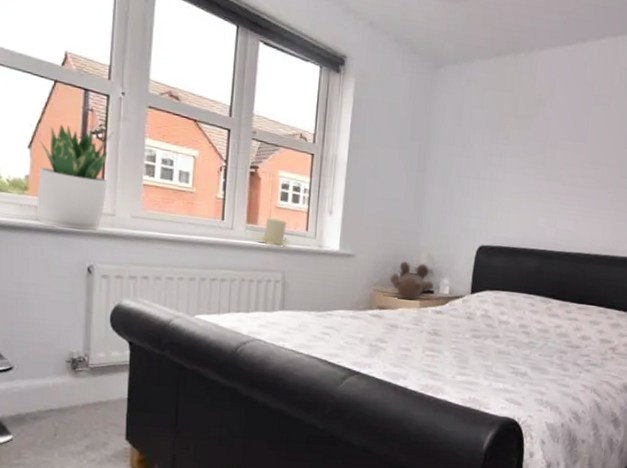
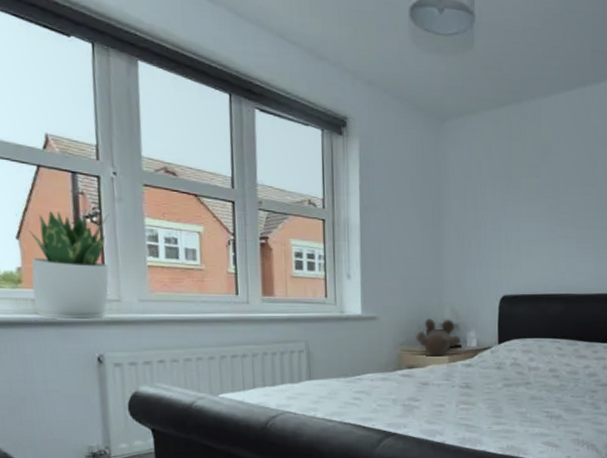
candle: present [257,218,289,247] -> none [275,288,309,316]

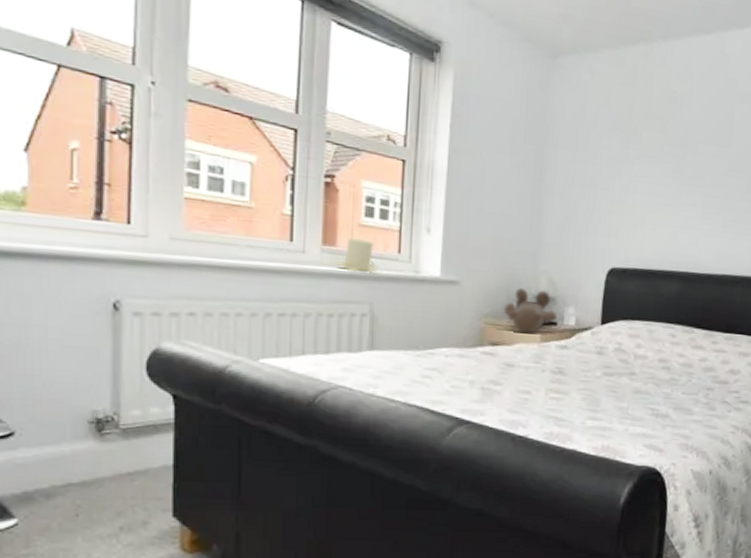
planter: present [28,208,109,319] -> none [38,121,142,256]
candle: none [275,288,309,316] -> present [336,238,378,273]

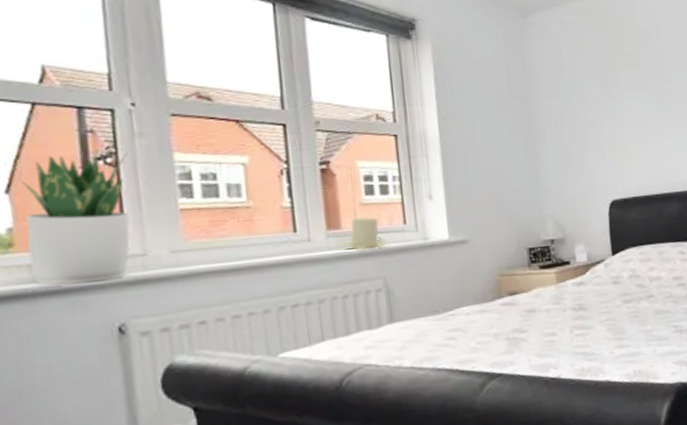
planter: none [38,121,142,256] -> present [22,149,131,285]
teddy bear: present [503,288,558,334] -> none [515,233,570,278]

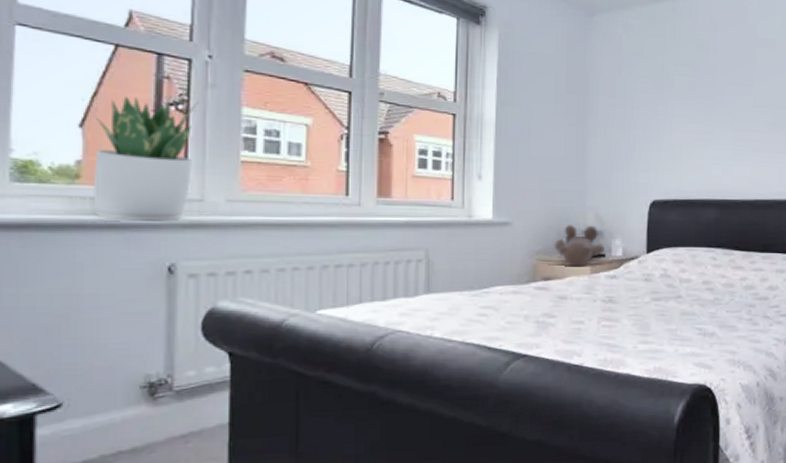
candle: present [343,217,386,251] -> none [391,189,432,220]
teddy bear: none [515,233,570,278] -> present [554,225,606,267]

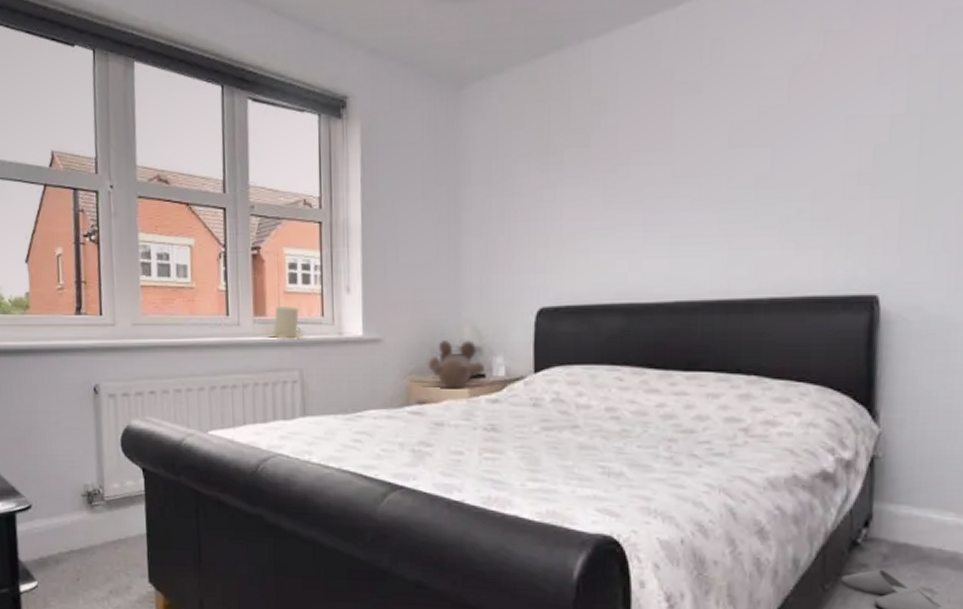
planter: present [93,95,199,221] -> none [36,227,106,345]
candle: none [391,189,432,220] -> present [267,306,304,339]

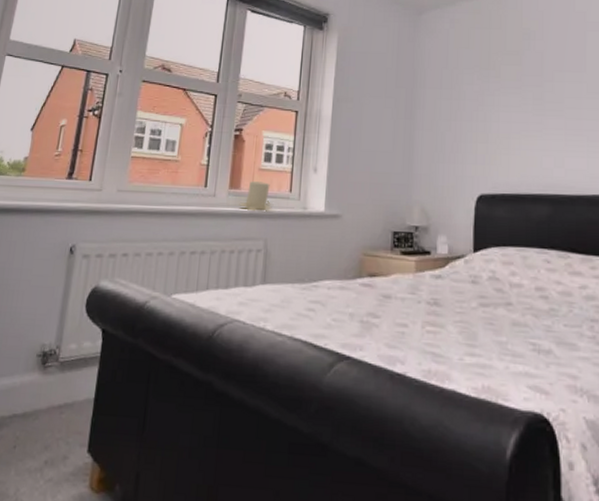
teddy bear: present [427,340,486,389] -> none [380,219,431,264]

